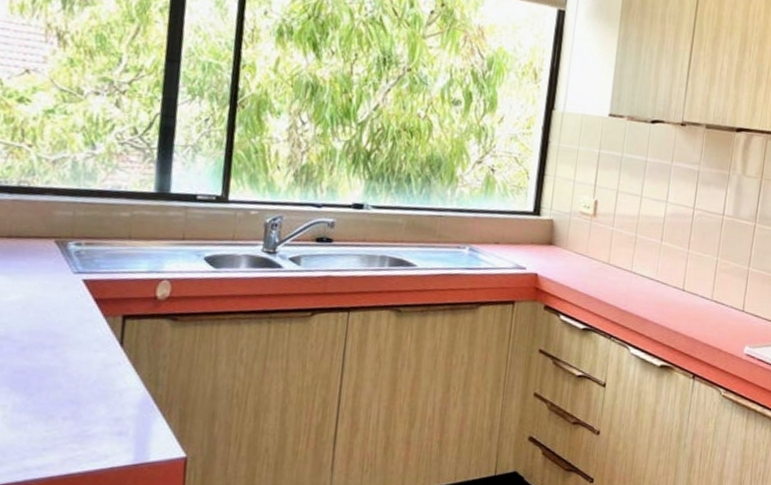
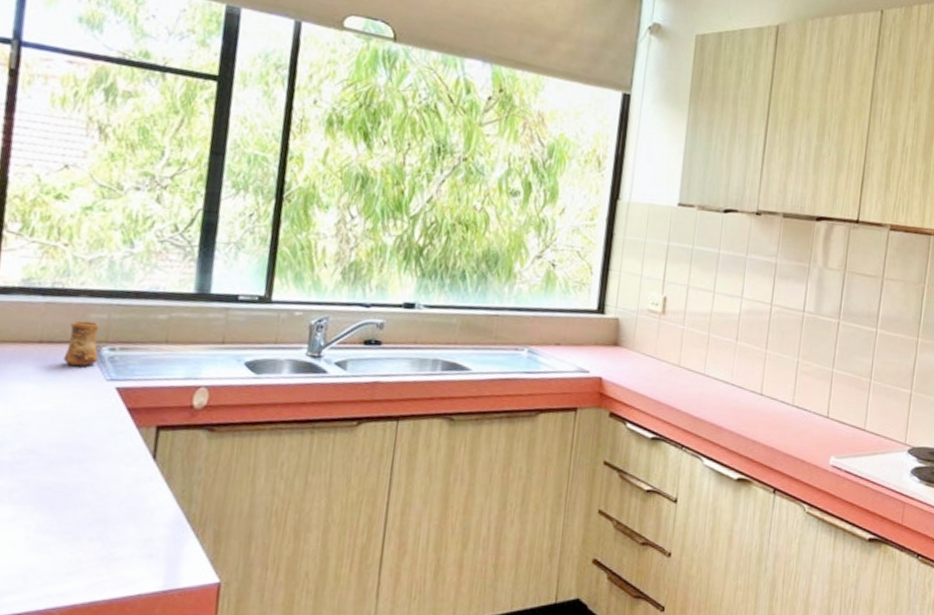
cup: none [32,217,66,261] -> present [63,320,100,367]

